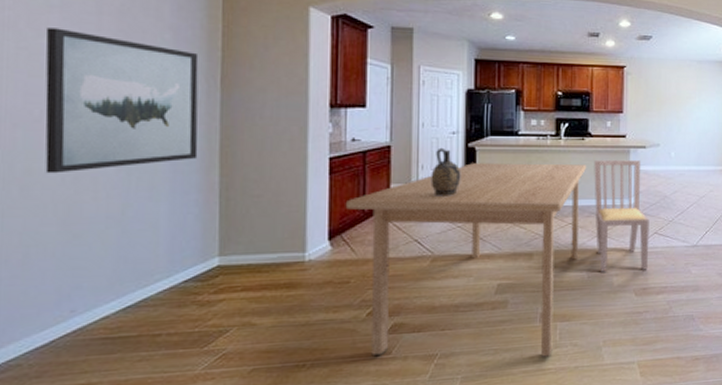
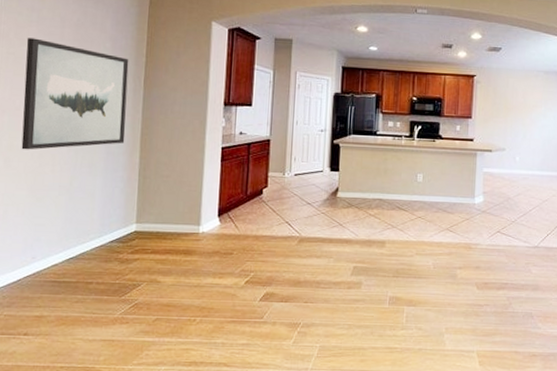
table: present [345,163,587,358] -> none [232,158,437,338]
ceramic jug: present [431,147,461,196] -> none [301,143,327,186]
dining chair: present [594,160,650,272] -> none [442,161,493,266]

